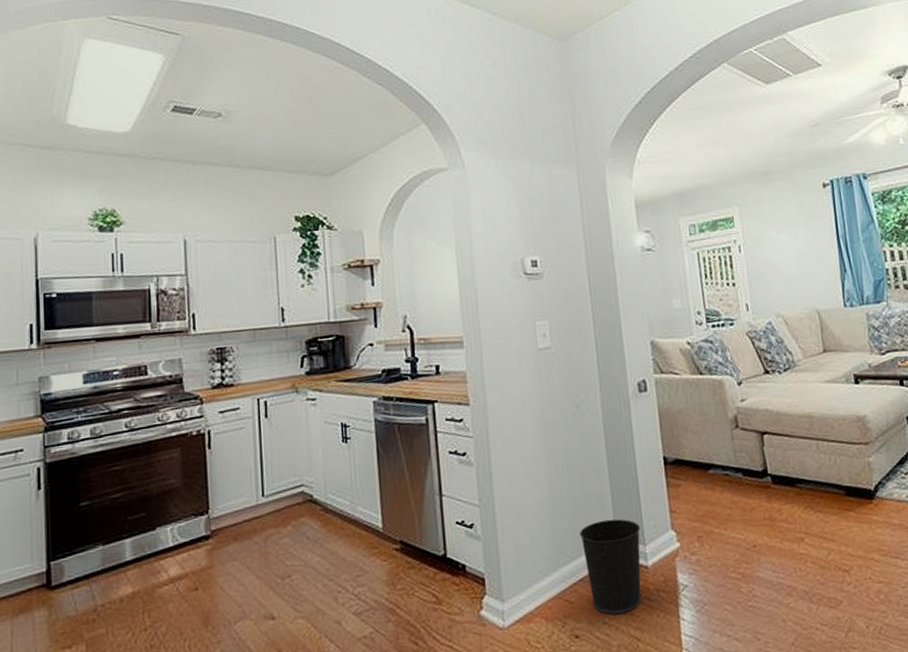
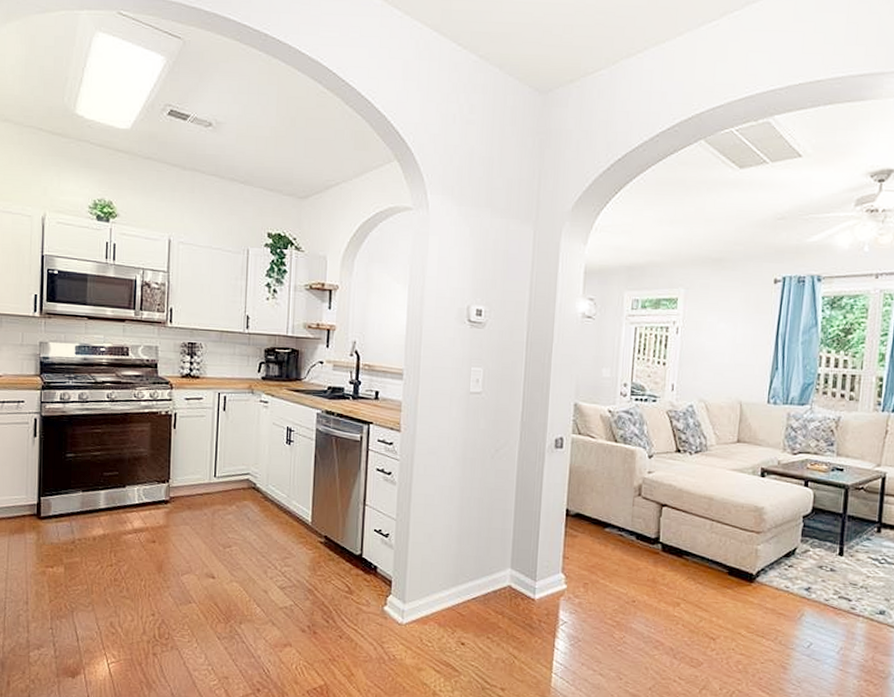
wastebasket: present [580,519,641,615] -> none [480,552,534,633]

